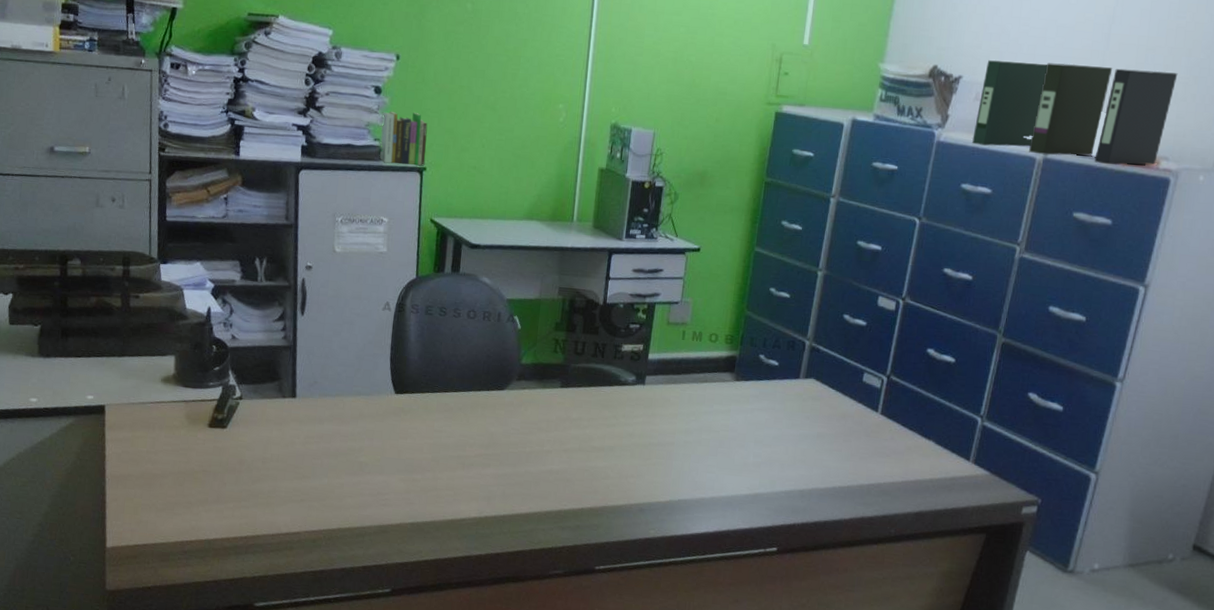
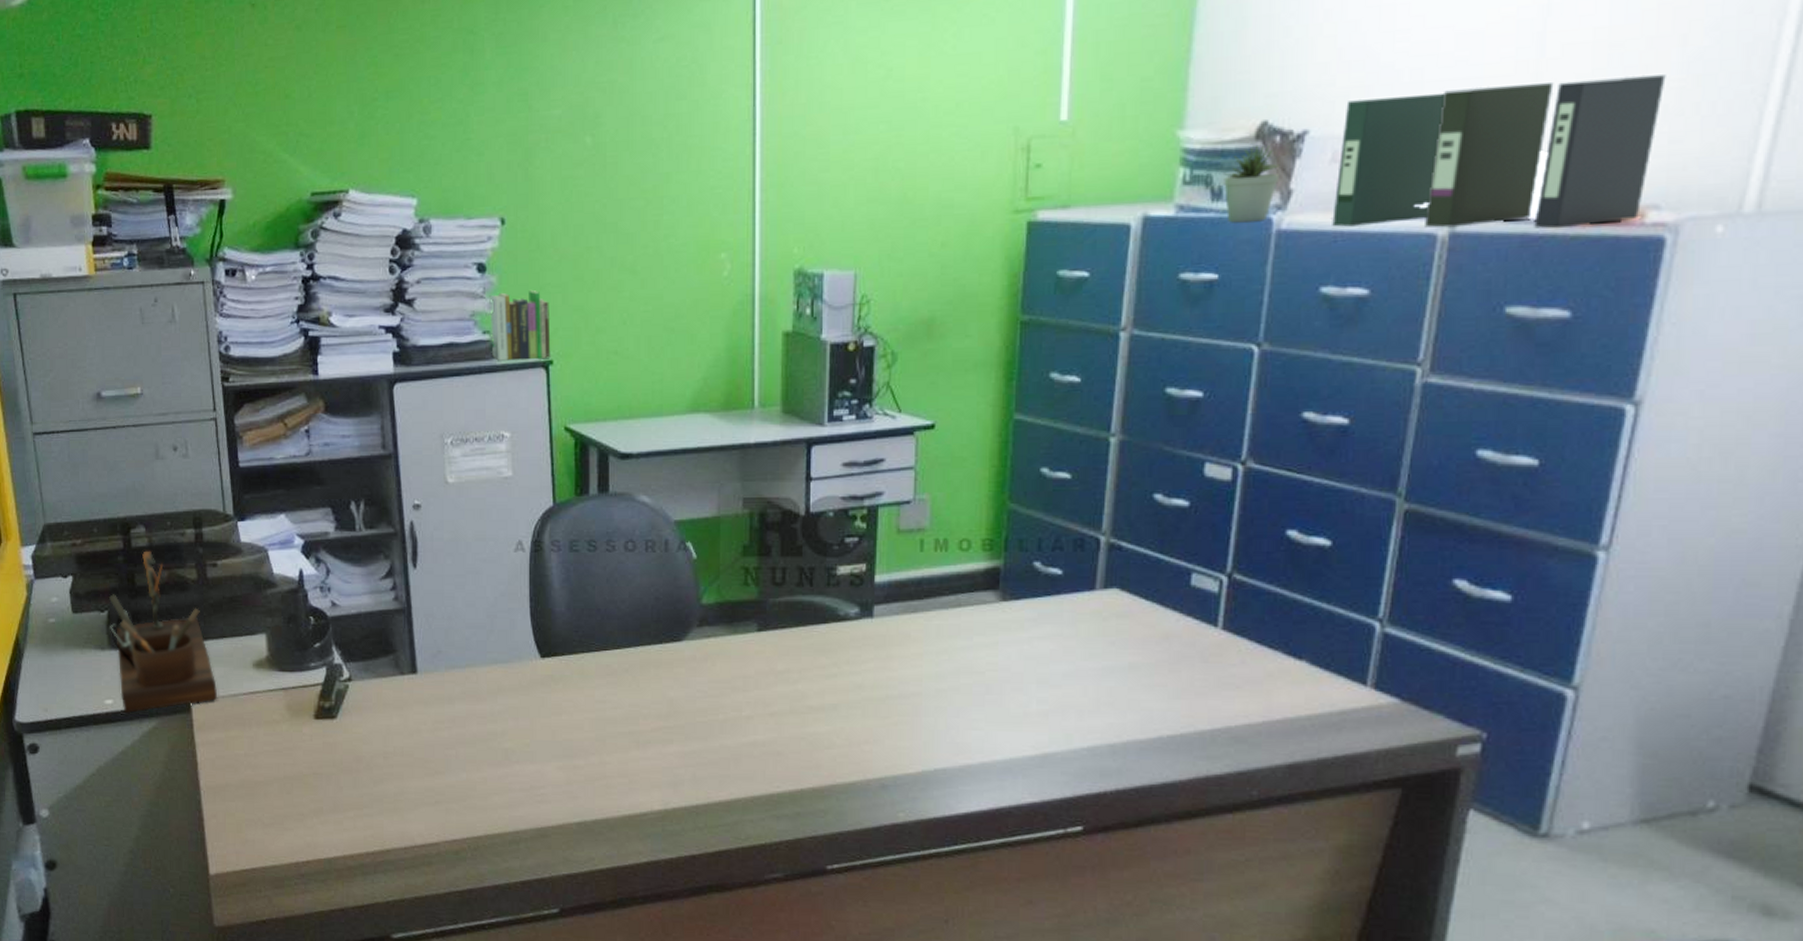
desk organizer: none [41,279,129,411] -> present [108,550,218,714]
potted plant: none [906,81,943,135] -> present [1224,145,1280,224]

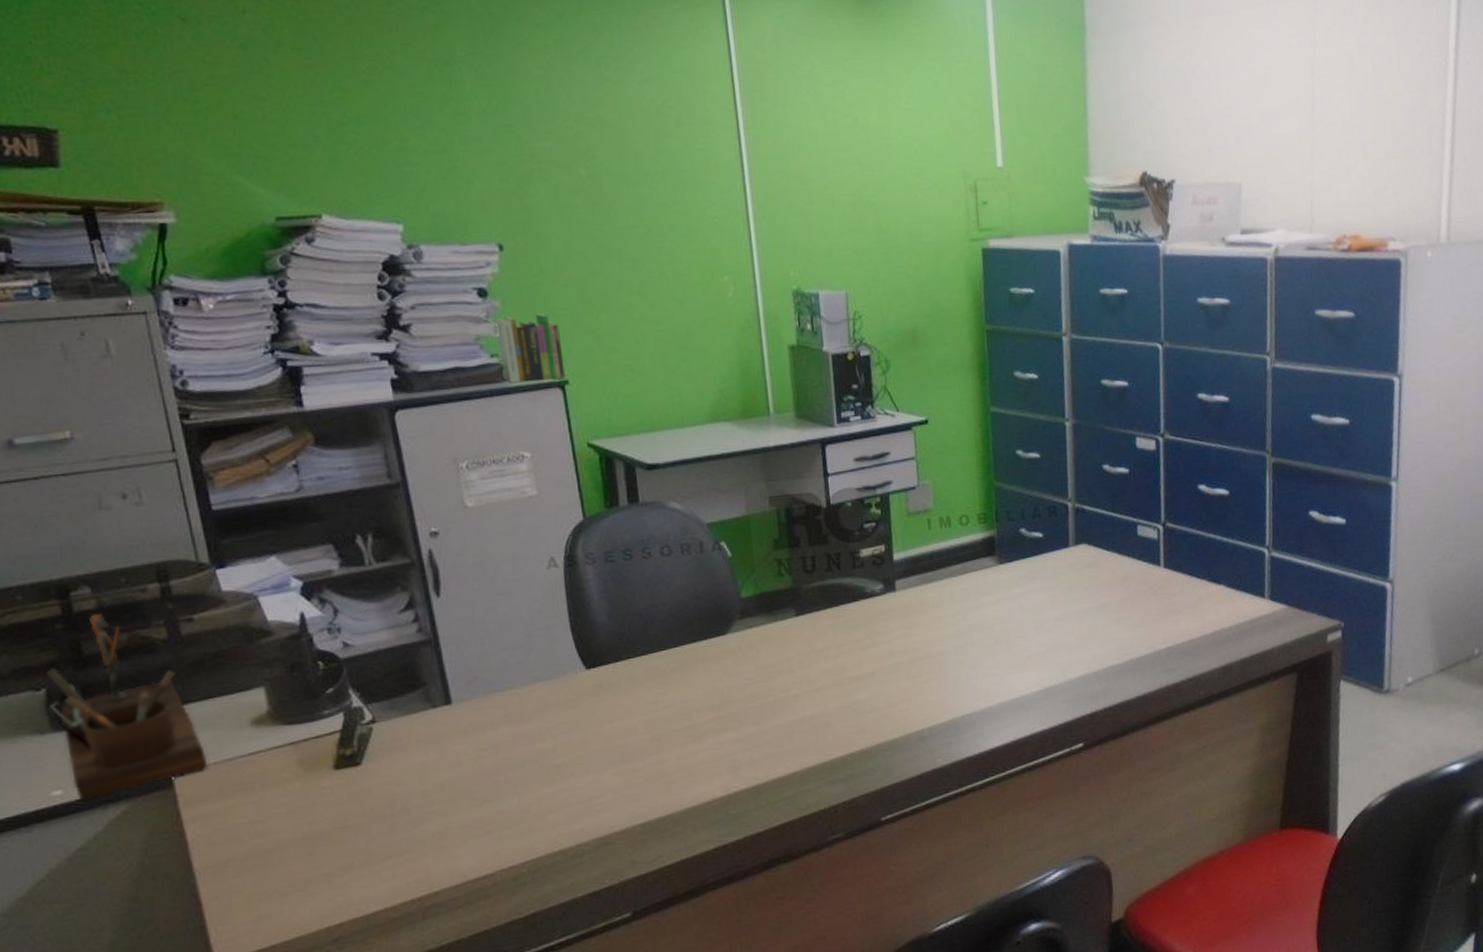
potted plant: present [1224,145,1280,224] -> none [1121,190,1160,250]
binder: present [1332,92,1446,227] -> none [1197,155,1260,253]
binder: present [1425,83,1554,229] -> none [1257,151,1324,254]
binder: present [1534,74,1666,229] -> none [1324,148,1387,254]

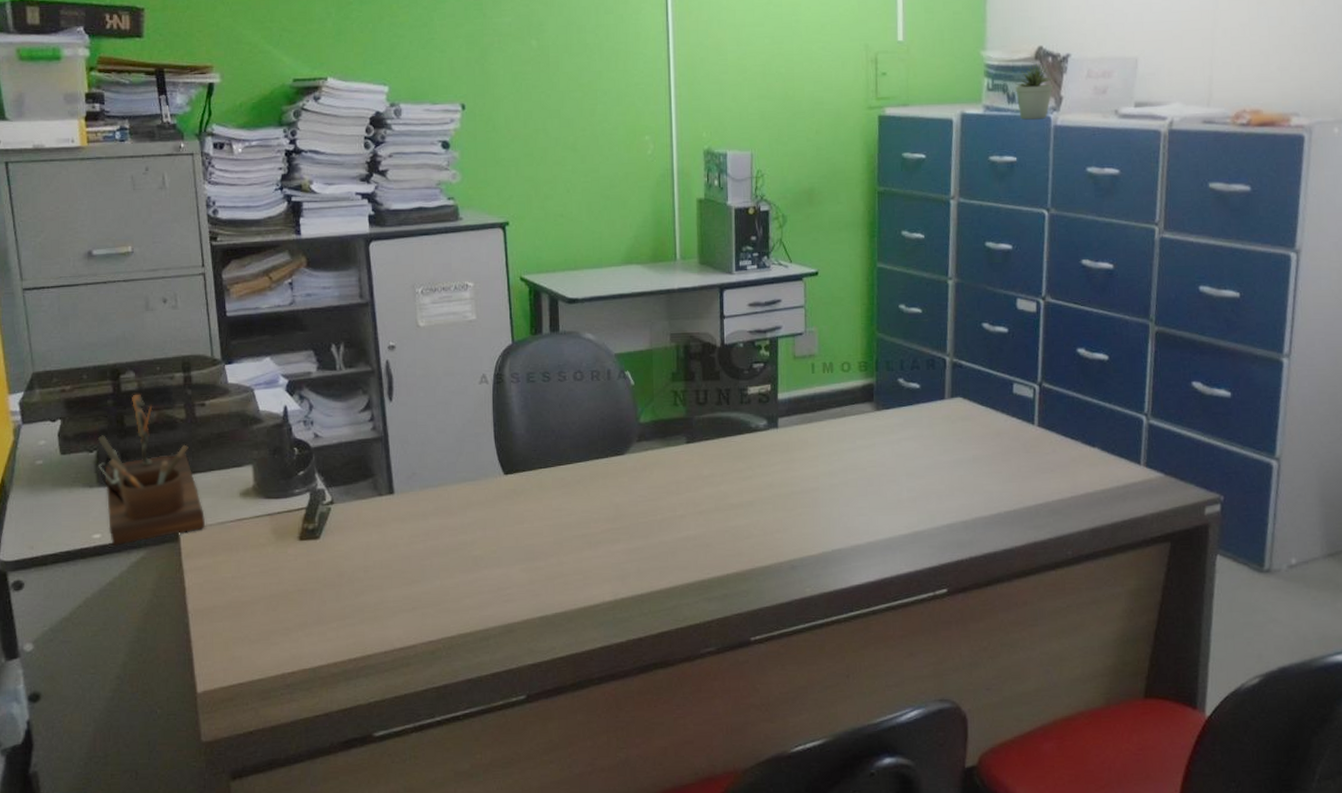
books: present [494,313,566,383] -> none [453,163,507,223]
potted plant: none [1121,190,1160,250] -> present [1015,63,1054,121]

